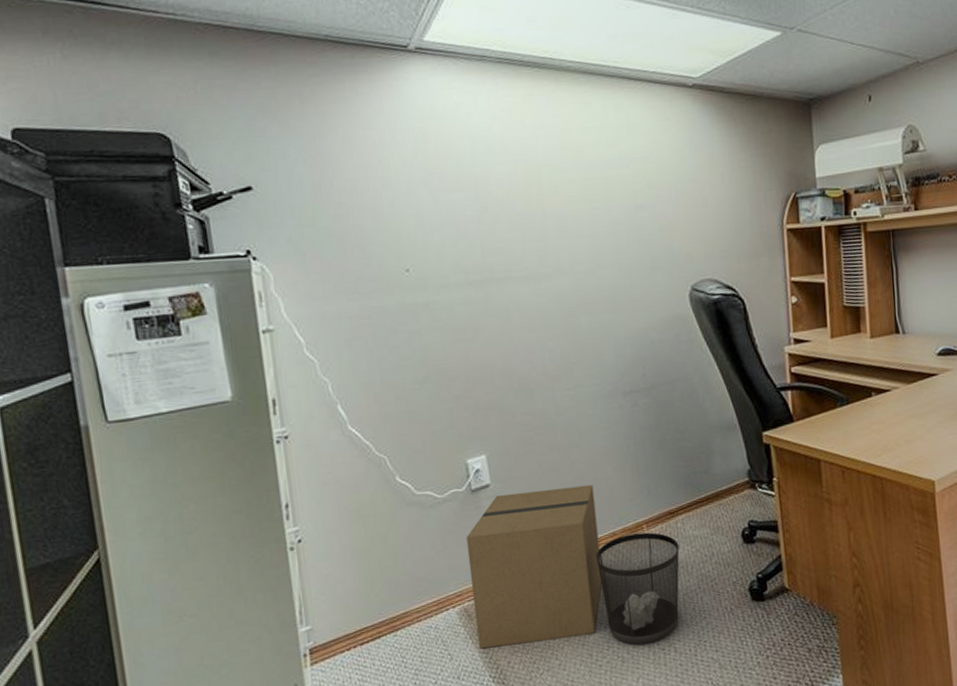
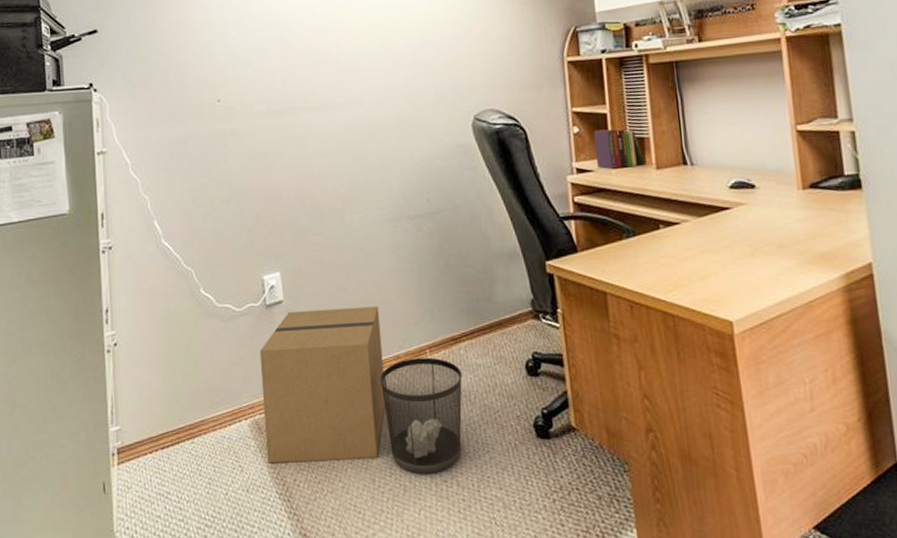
books: none [811,298,860,339] -> present [593,128,645,169]

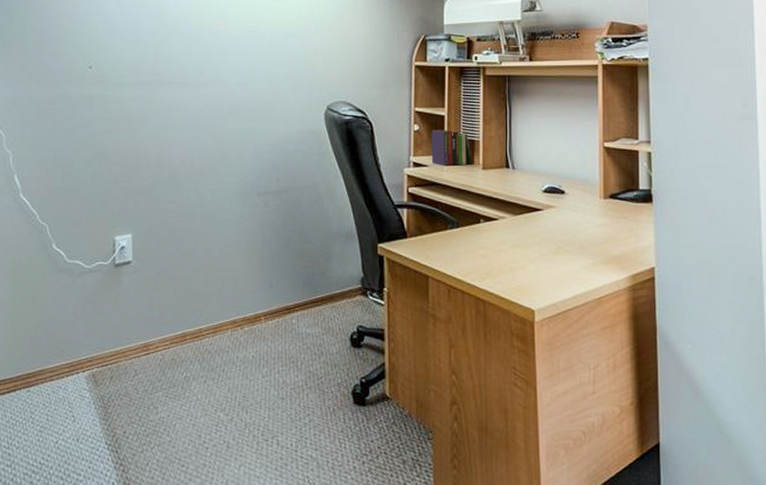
cardboard box: present [259,306,386,464] -> none [100,272,222,416]
waste bin: present [379,357,462,474] -> none [215,324,292,432]

